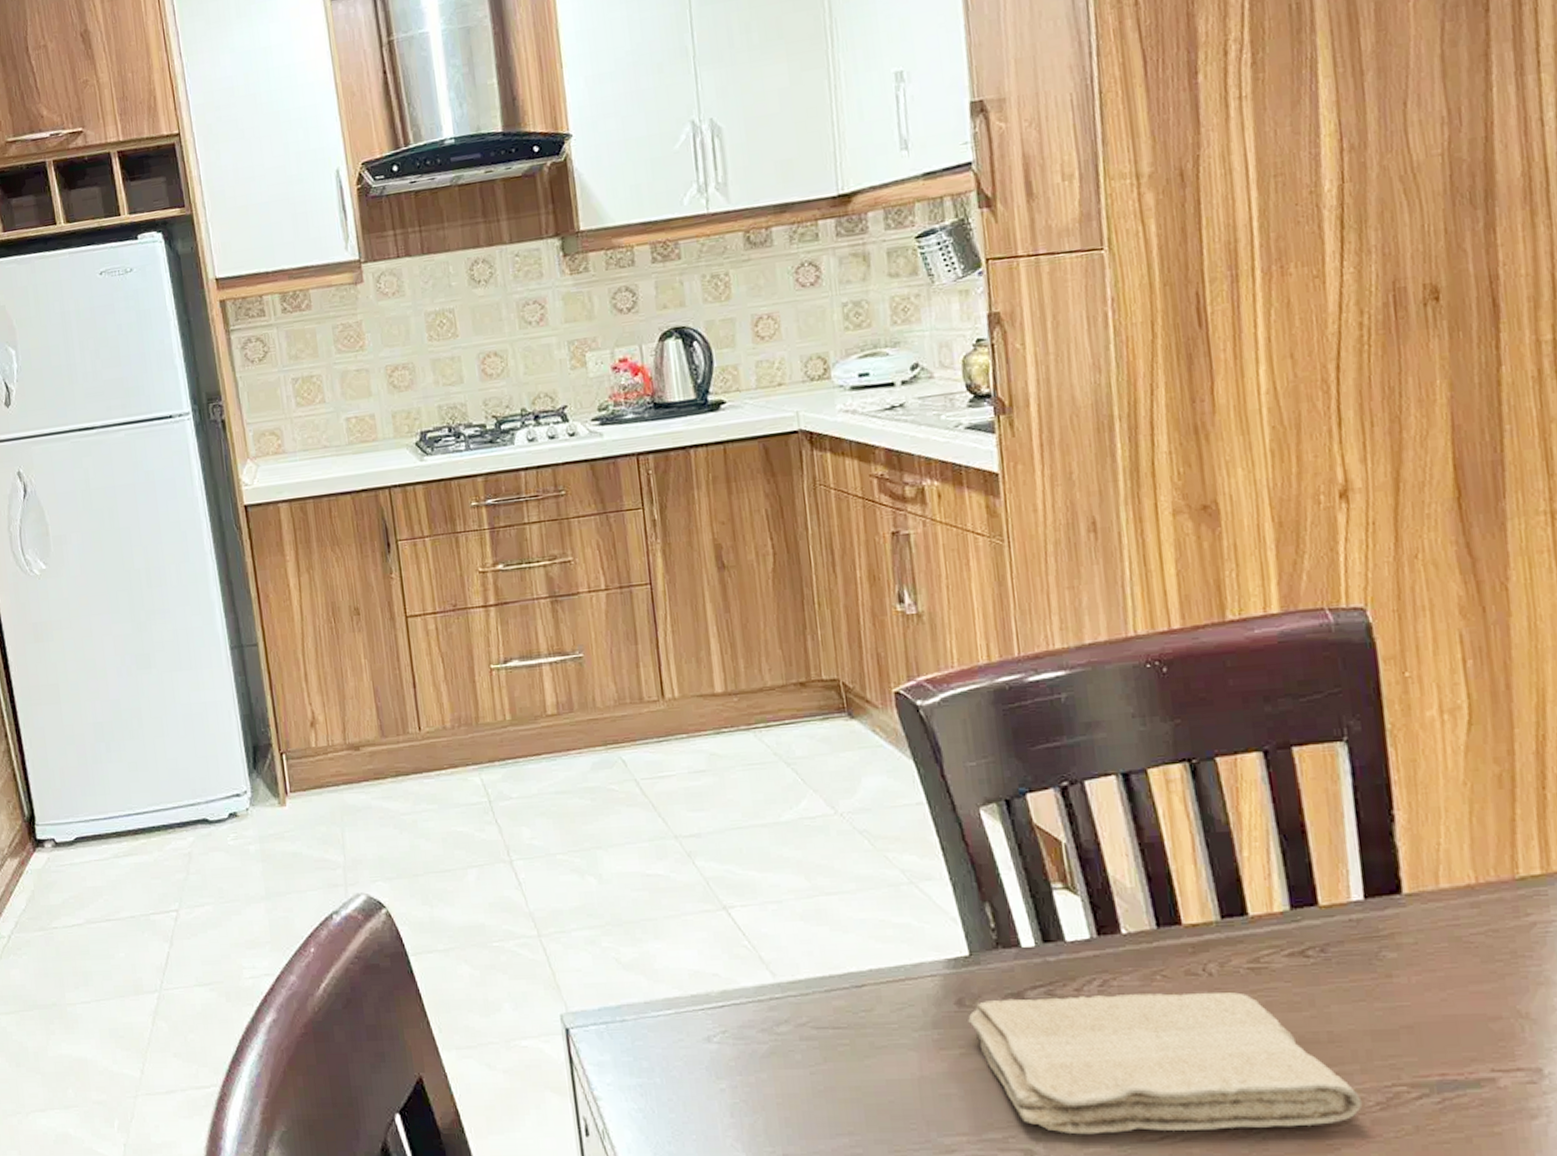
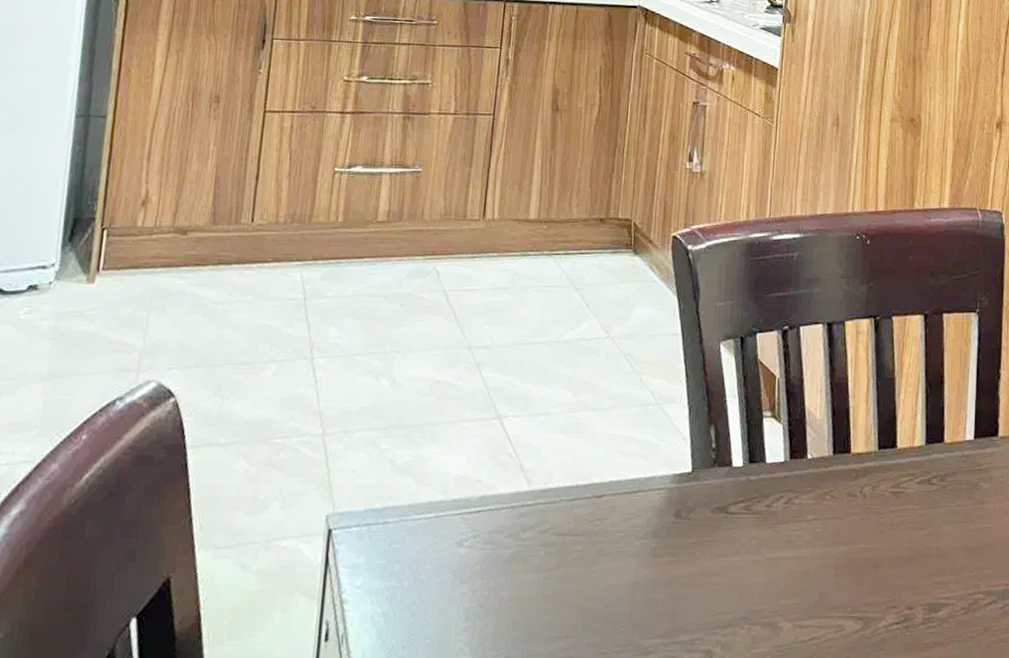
washcloth: present [968,991,1363,1135] -> none [681,511,953,637]

